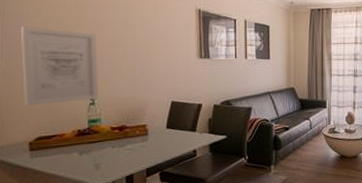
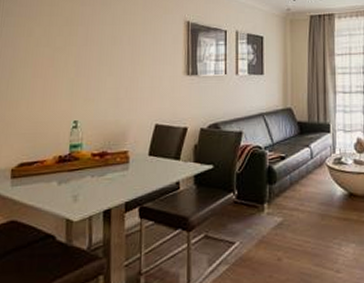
wall art: present [21,27,99,106] -> none [11,46,84,129]

